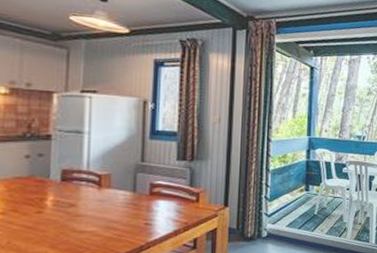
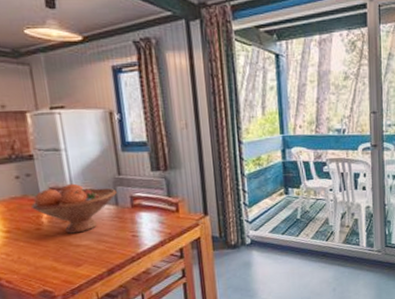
fruit bowl: none [37,167,137,219] -> present [31,183,117,234]

